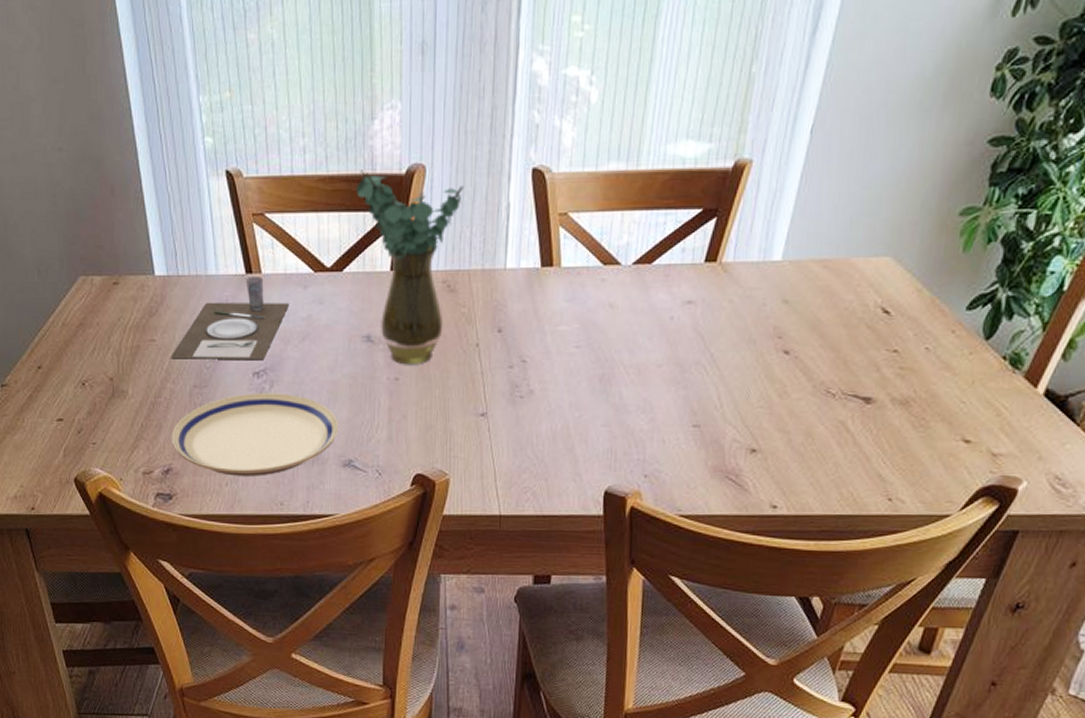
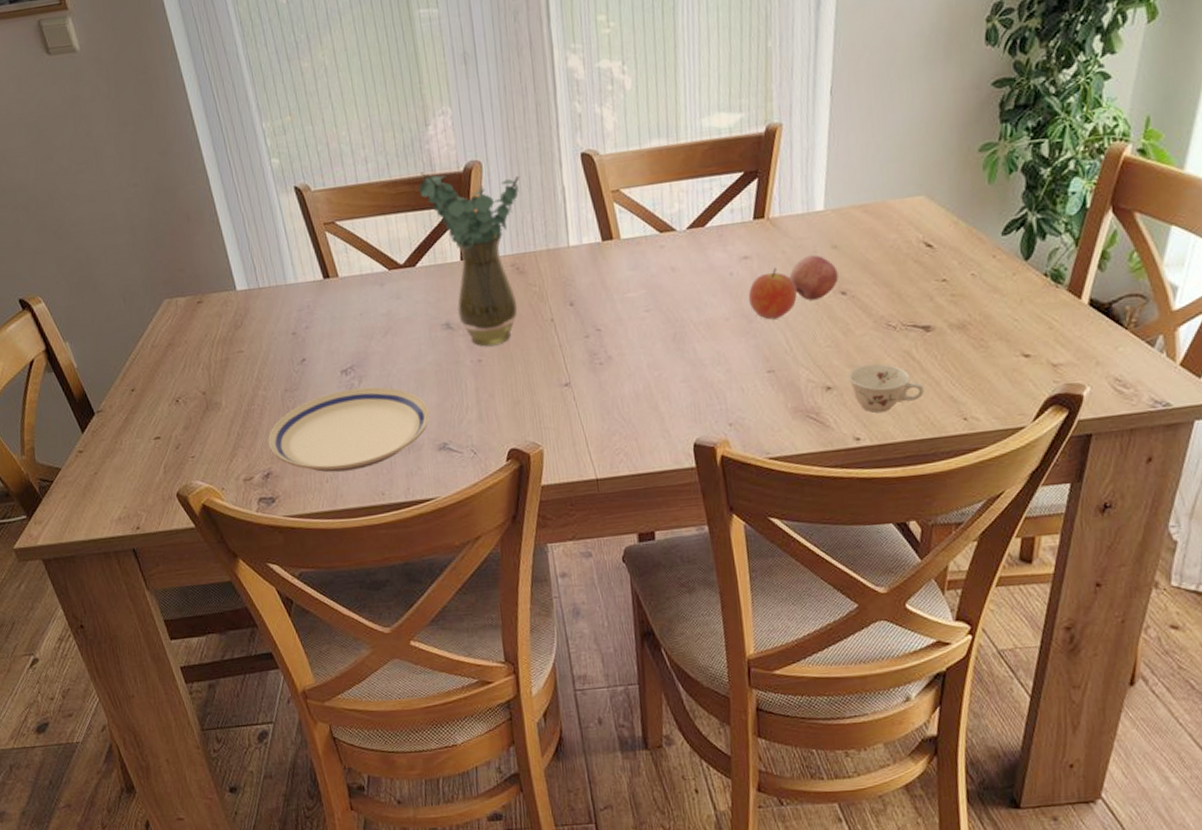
place setting: present [170,276,290,359] -> none [259,279,369,367]
fruit: none [685,316,738,372] -> present [748,267,797,320]
fruit: none [732,308,785,356] -> present [789,255,839,301]
teacup: none [775,430,853,483] -> present [848,363,924,413]

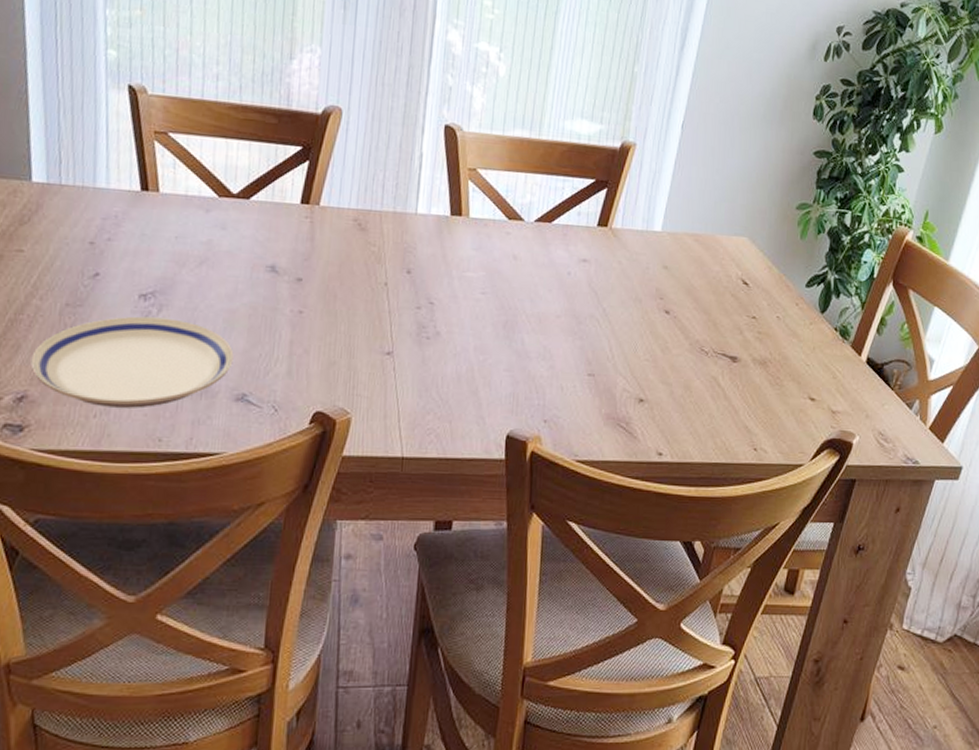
vase: present [418,172,520,346] -> none [269,104,380,298]
fruit: present [748,267,797,320] -> none [581,275,626,325]
fruit: present [789,255,839,301] -> none [621,270,665,314]
teacup: present [848,363,924,413] -> none [660,383,724,432]

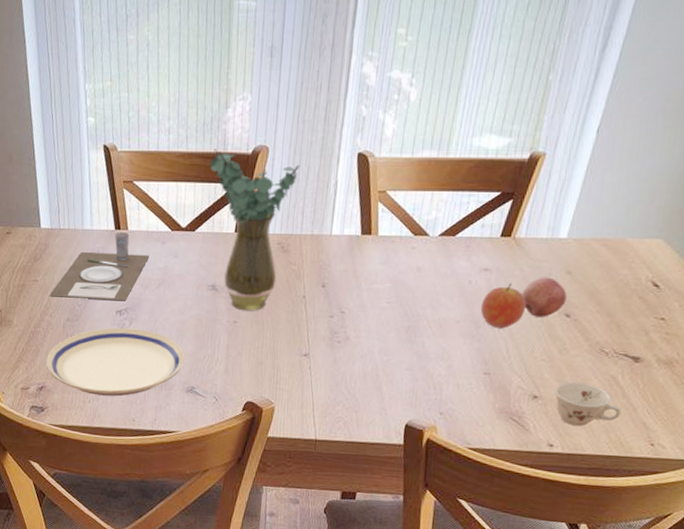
place setting: none [40,193,188,281] -> present [49,232,150,300]
vase: none [269,104,380,298] -> present [209,149,300,310]
fruit: none [581,275,626,325] -> present [480,282,526,329]
fruit: none [621,270,665,314] -> present [521,277,567,317]
teacup: none [660,383,724,432] -> present [554,381,621,427]

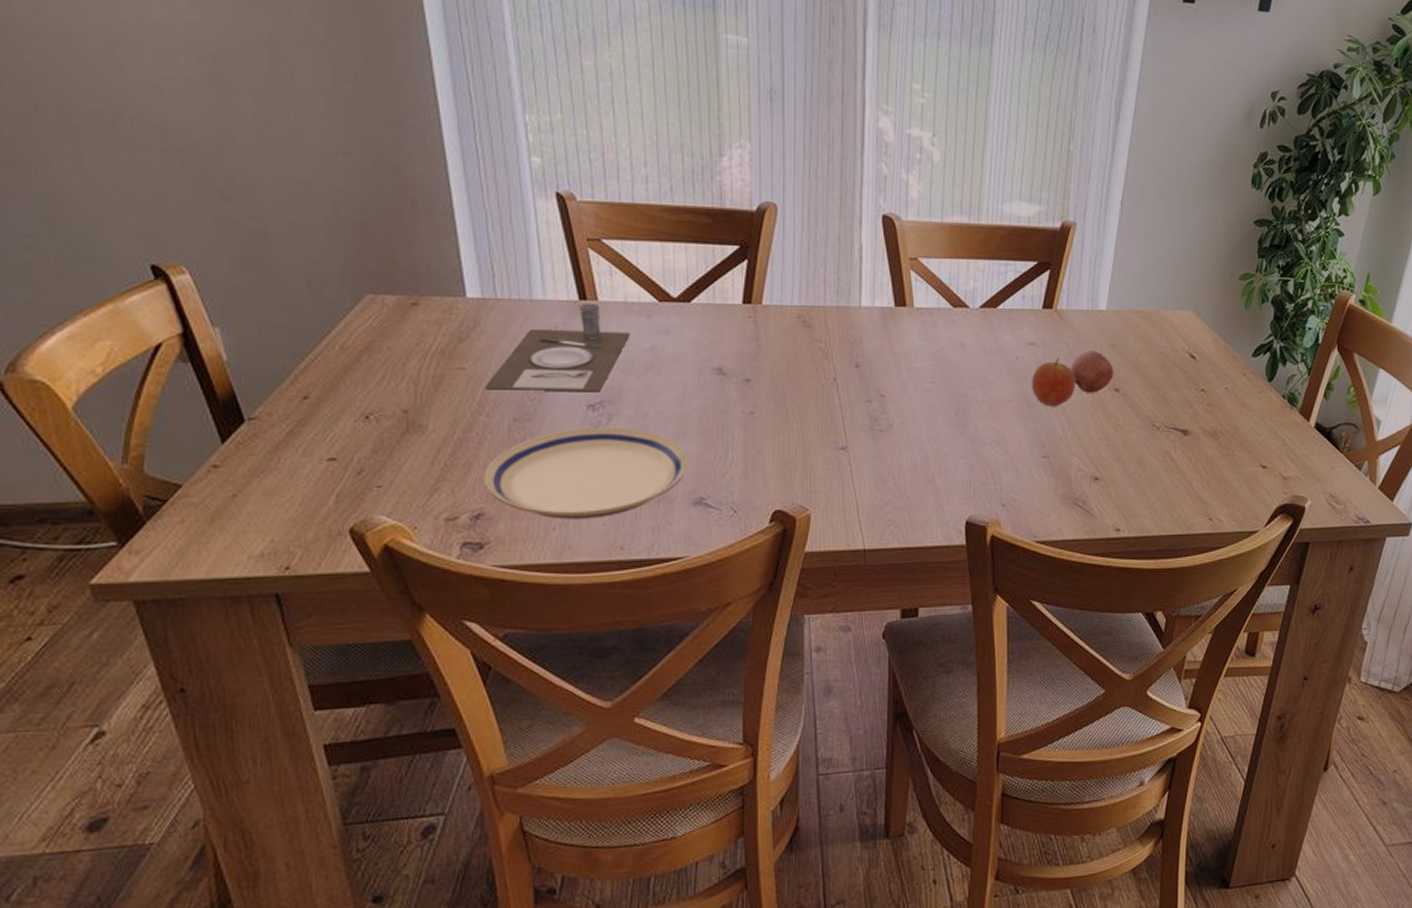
vase: present [209,149,300,310] -> none [703,203,817,397]
teacup: present [554,381,621,427] -> none [1114,459,1178,507]

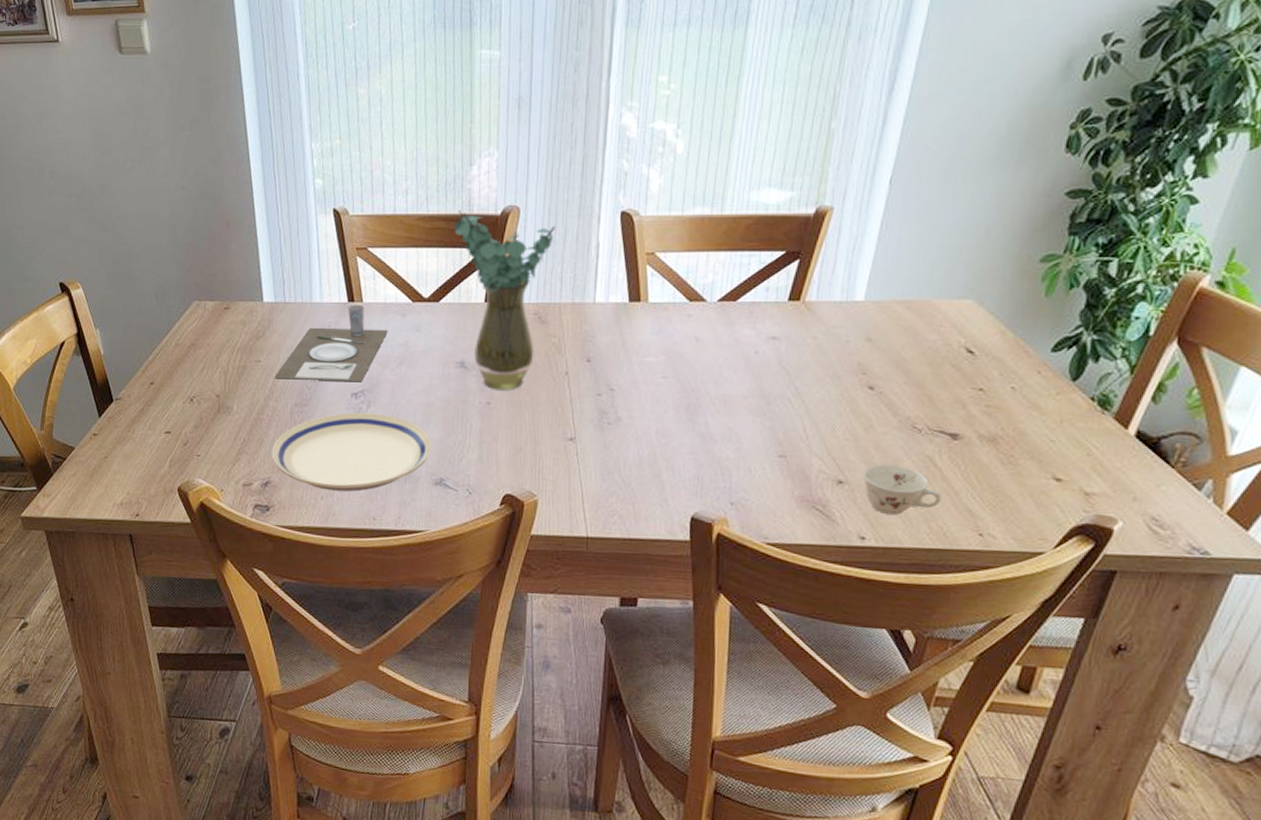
vase: none [703,203,817,397] -> present [453,210,556,389]
fruit: present [1031,357,1075,407] -> none [770,352,822,405]
fruit: present [1070,350,1114,393] -> none [816,345,869,391]
teacup: none [1114,459,1178,507] -> present [862,463,942,516]

